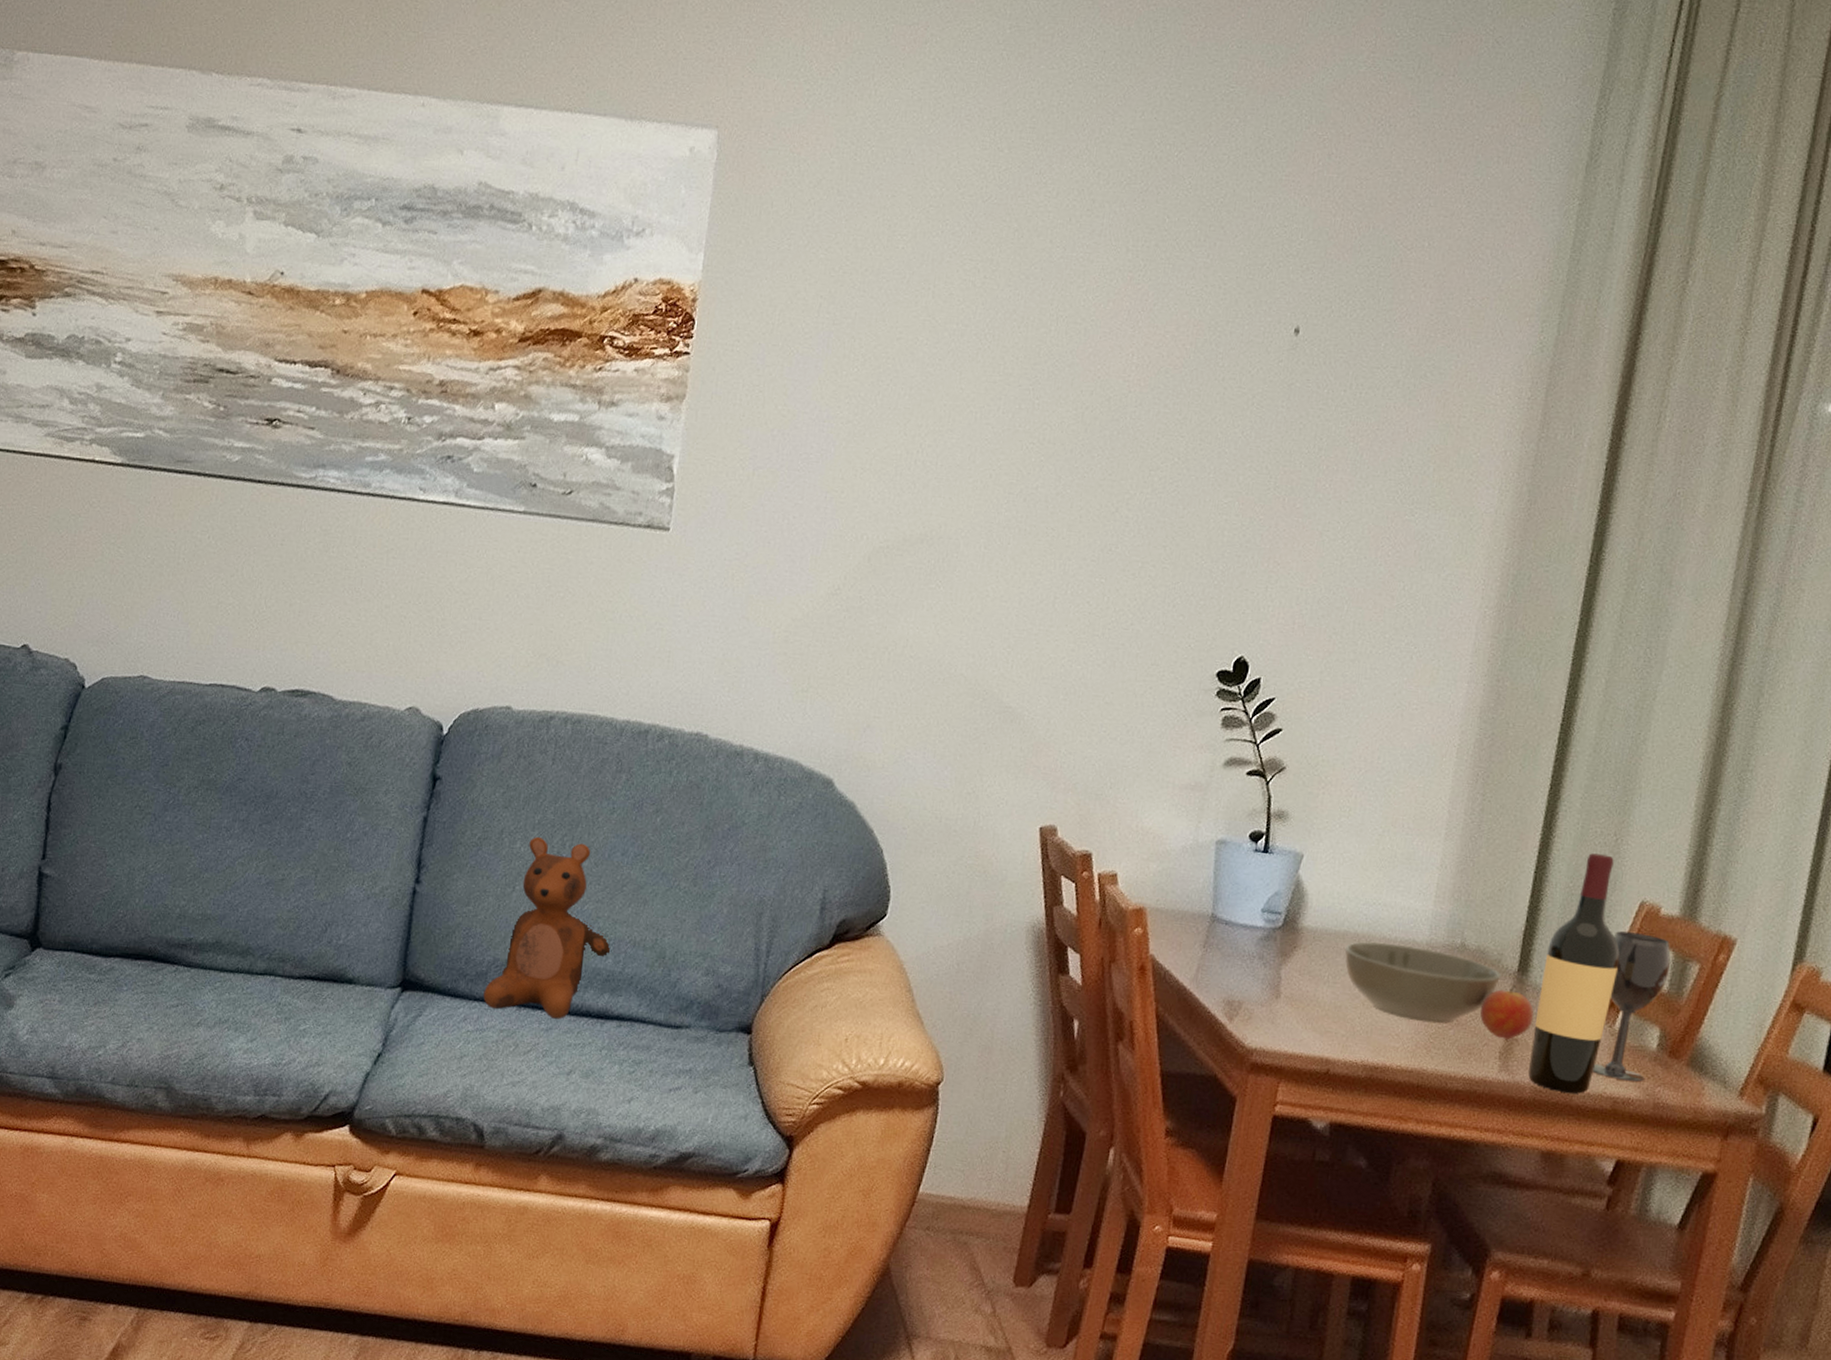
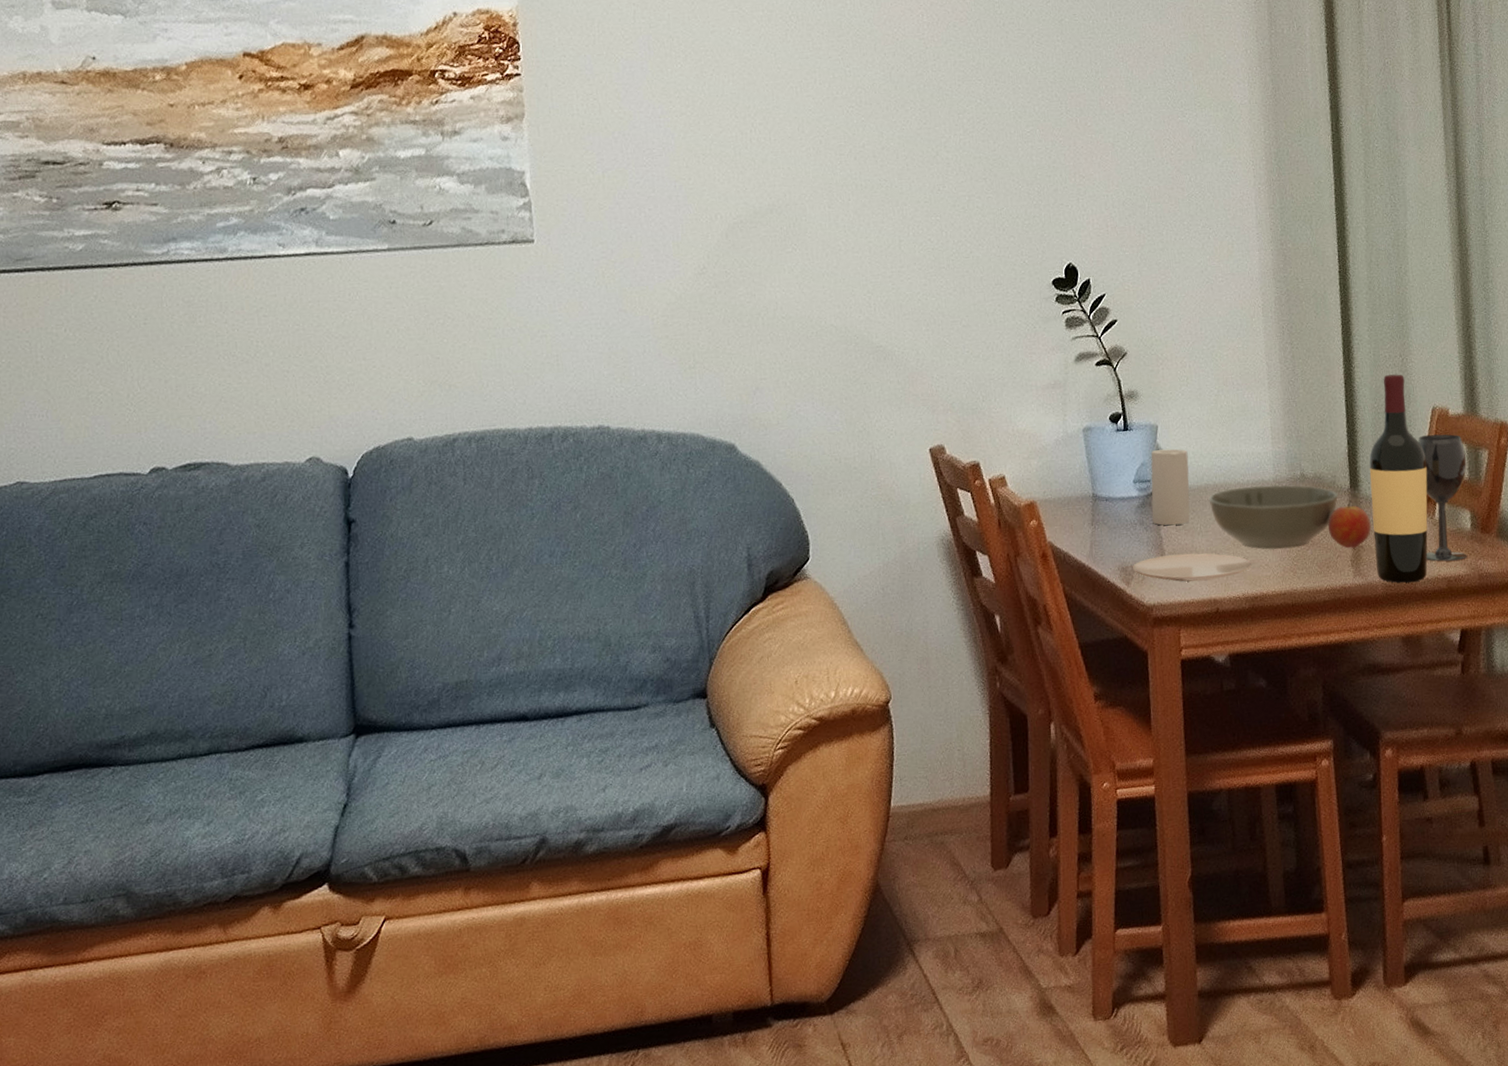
teddy bear: present [483,837,610,1020] -> none [439,553,556,734]
plate: none [1239,997,1380,1038] -> present [1132,553,1252,582]
candle: none [1274,881,1332,969] -> present [1151,448,1190,526]

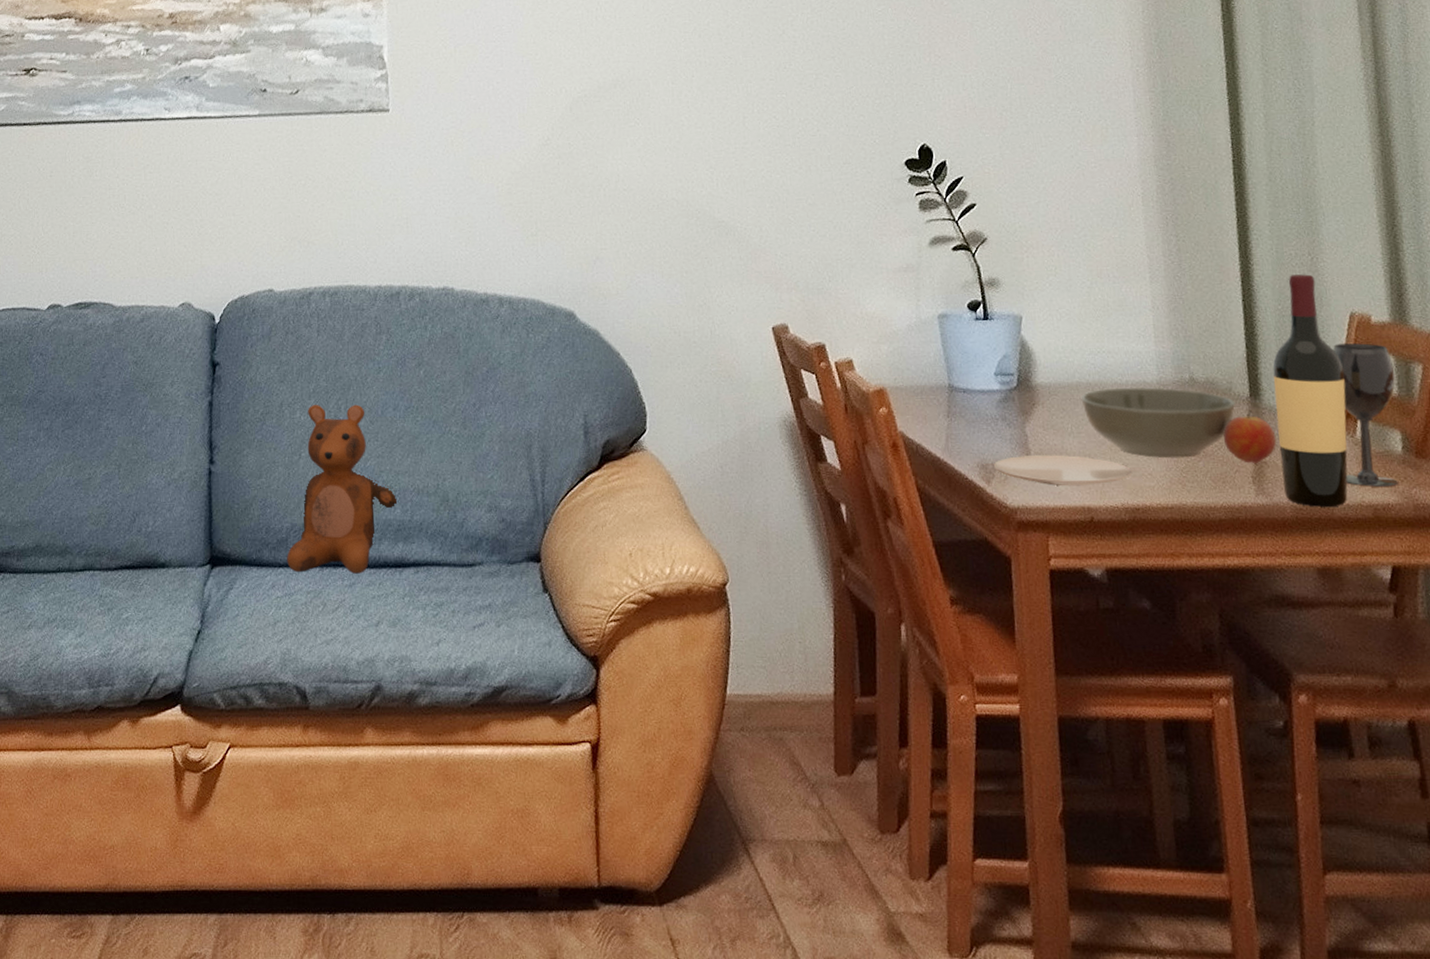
teddy bear: none [439,553,556,734] -> present [287,404,397,575]
candle: present [1151,448,1190,526] -> none [1014,342,1059,424]

